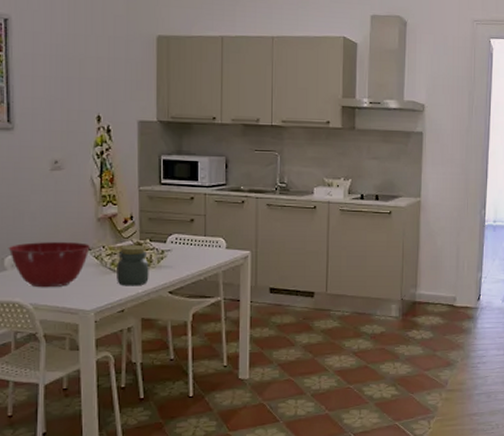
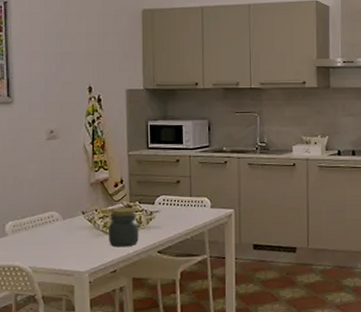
mixing bowl: present [8,241,90,288] -> none [9,206,84,252]

